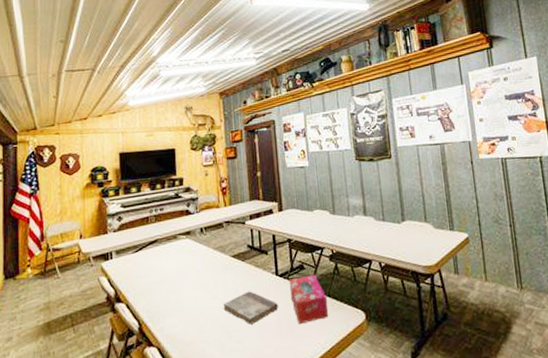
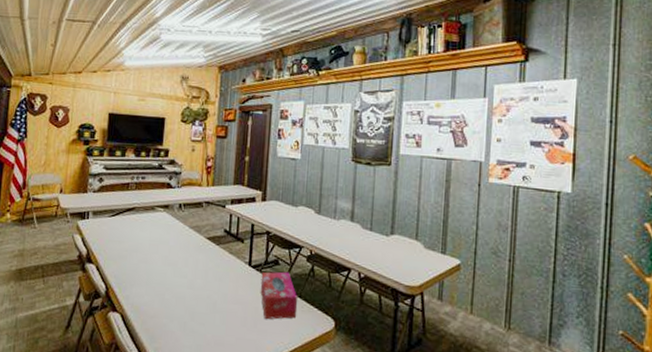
book: present [223,291,278,325] -> none [190,276,246,310]

